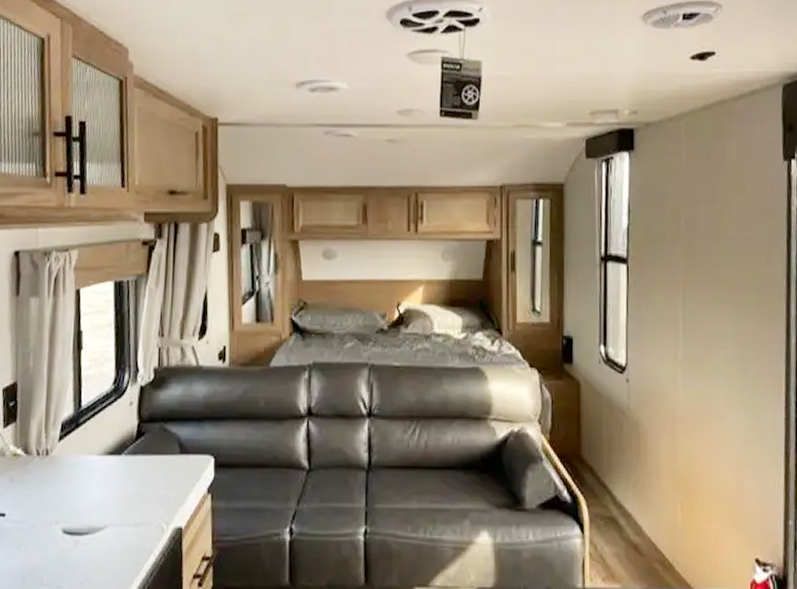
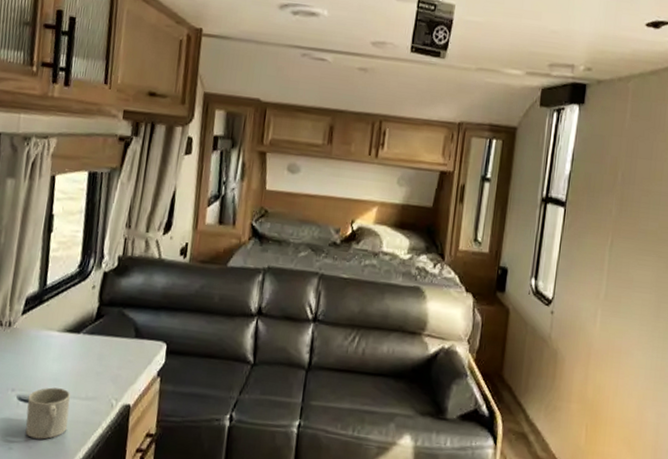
mug: none [73,516,118,574] -> present [25,387,71,440]

